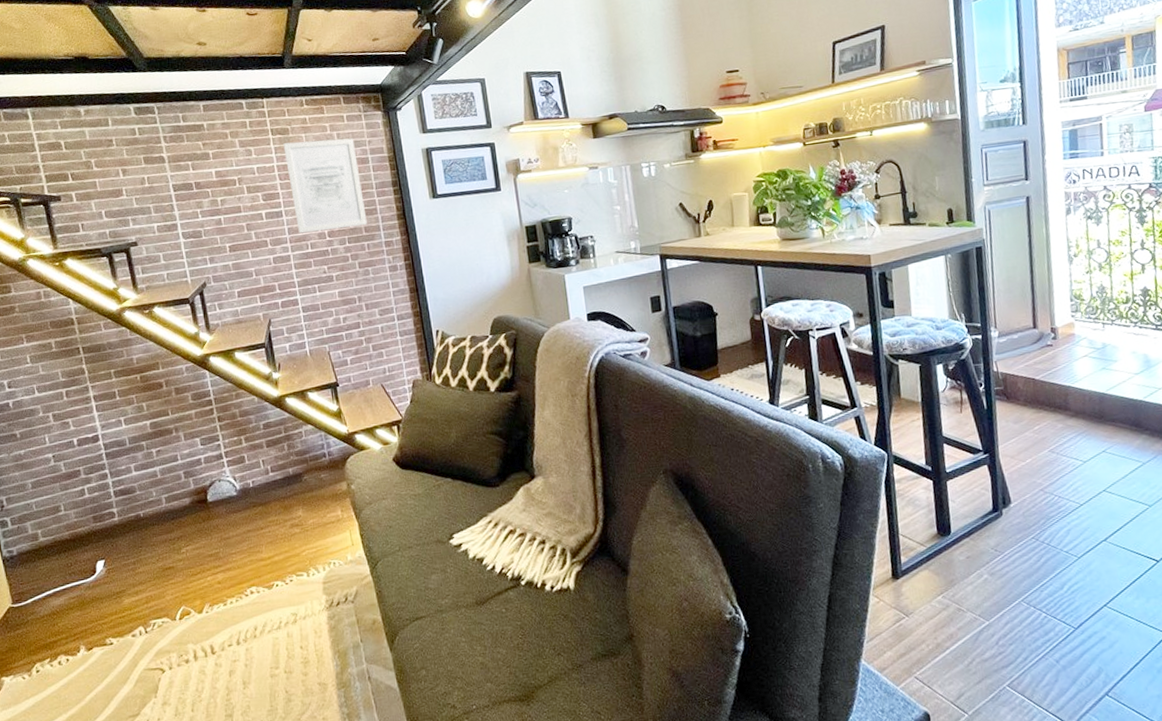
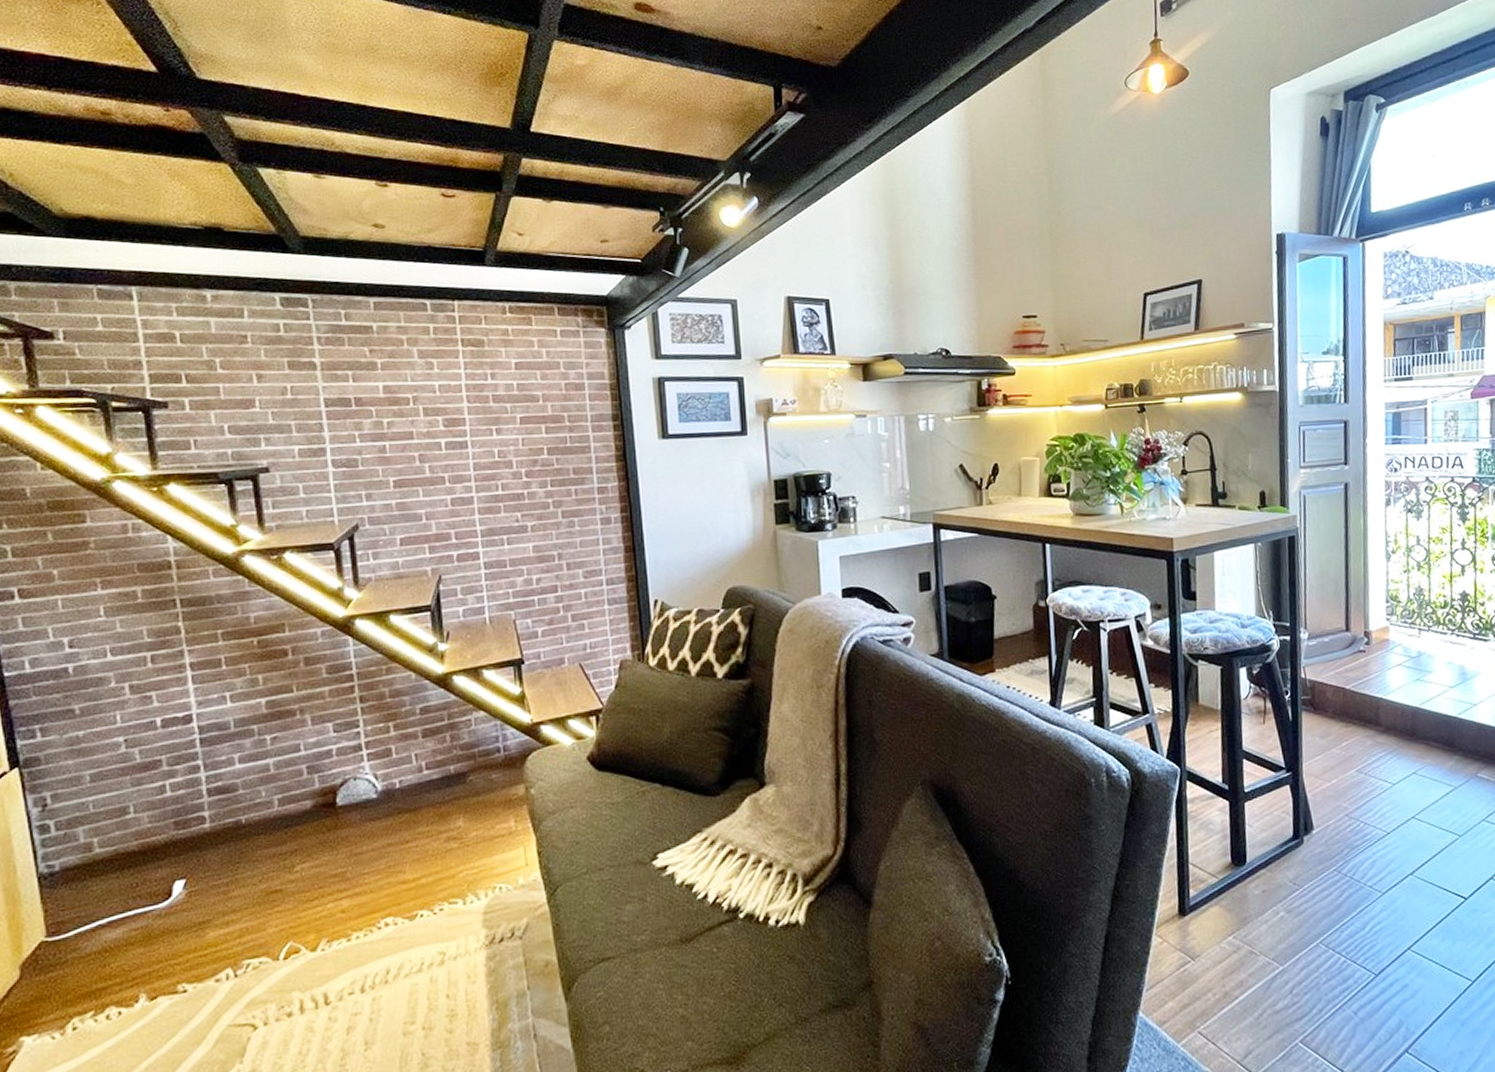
wall art: present [283,138,367,234] -> none [476,357,577,471]

